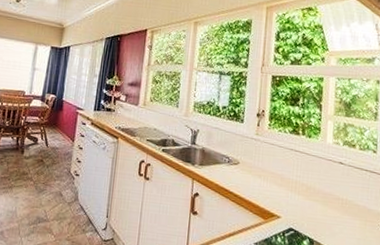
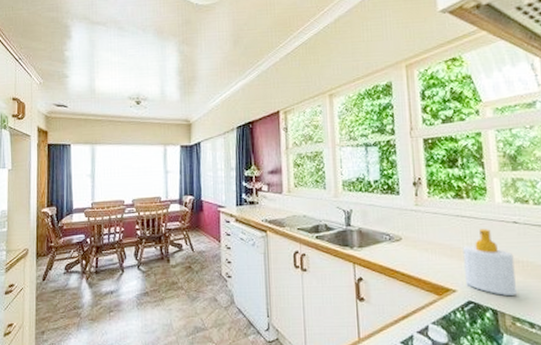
soap bottle: none [289,164,335,229] -> present [462,229,516,296]

